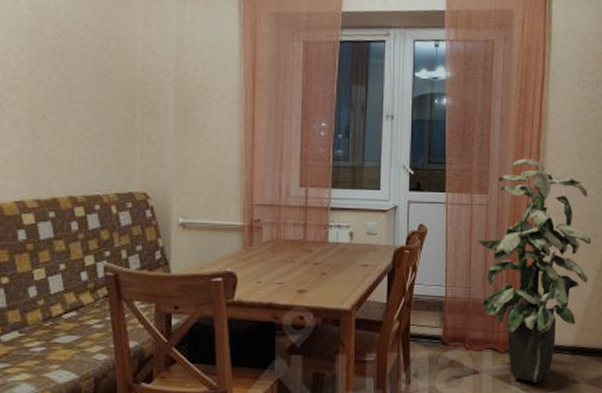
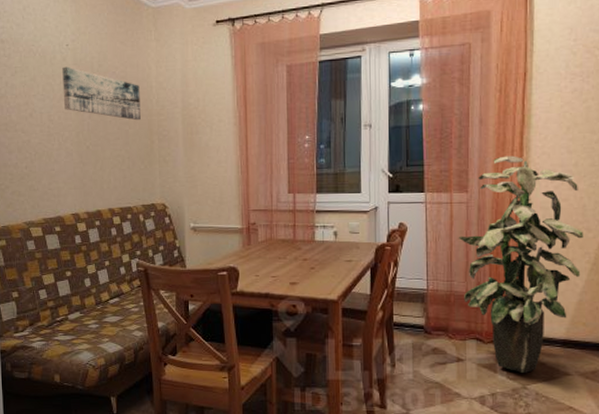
wall art: none [11,10,121,88] -> present [62,66,141,121]

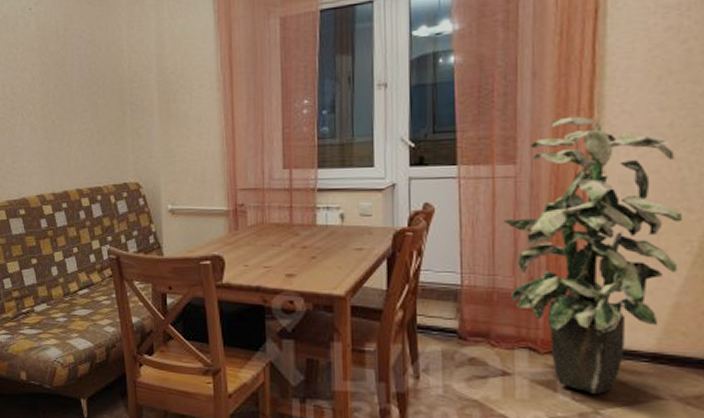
wall art: present [62,66,141,121] -> none [25,32,111,90]

